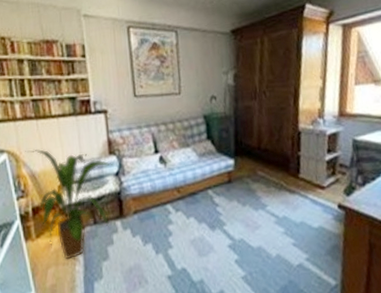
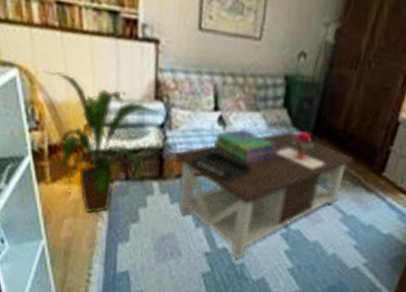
coffee table: none [130,157,273,277] -> present [174,131,354,260]
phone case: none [145,183,192,208] -> present [193,149,250,180]
stack of books: none [158,163,208,190] -> present [213,129,275,164]
potted flower: none [209,154,250,184] -> present [276,131,325,170]

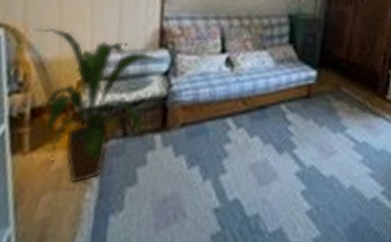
coffee table: present [174,131,354,260] -> none [179,66,359,211]
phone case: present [193,149,250,180] -> none [200,91,260,122]
stack of books: present [213,129,275,164] -> none [221,68,284,103]
potted flower: present [276,131,325,170] -> none [285,64,333,101]

